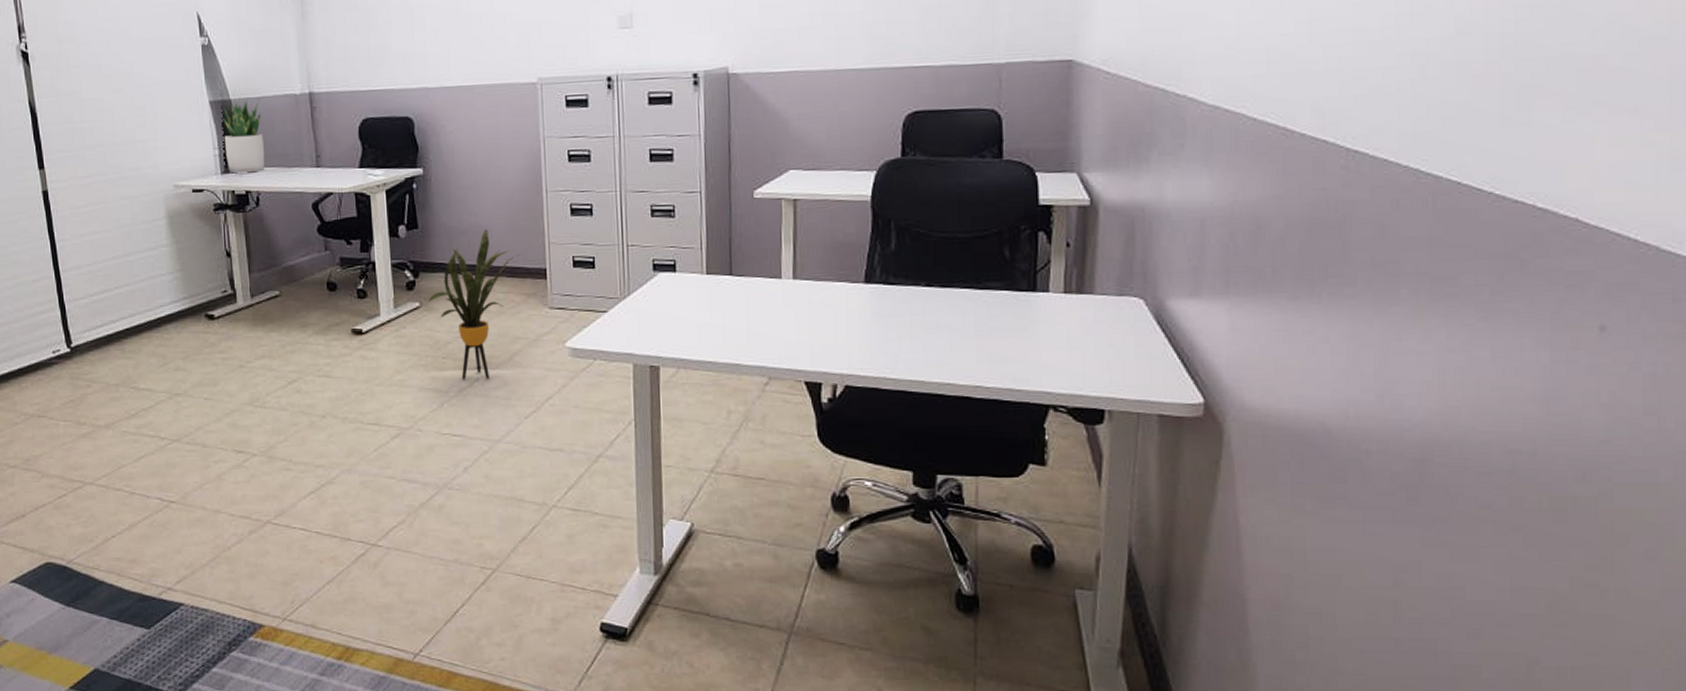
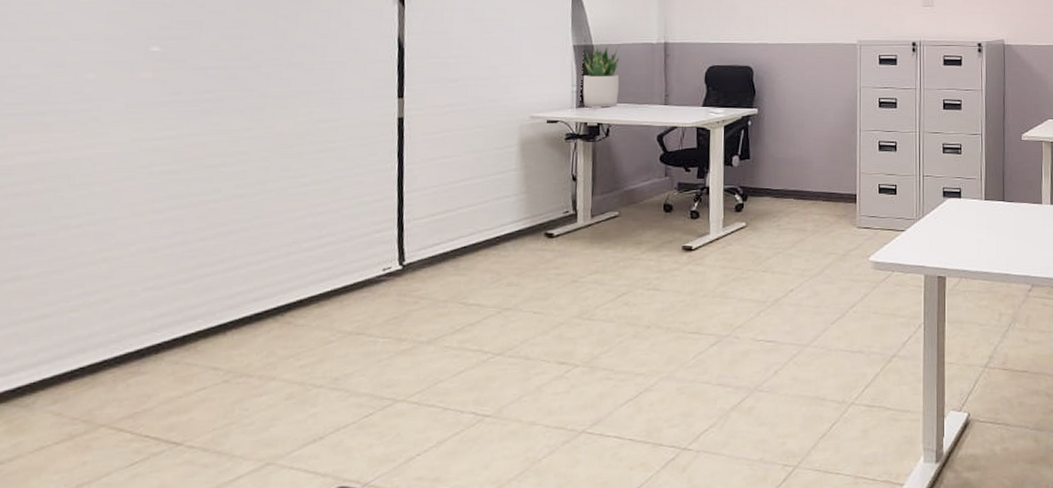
house plant: present [426,229,520,380] -> none [752,160,835,291]

